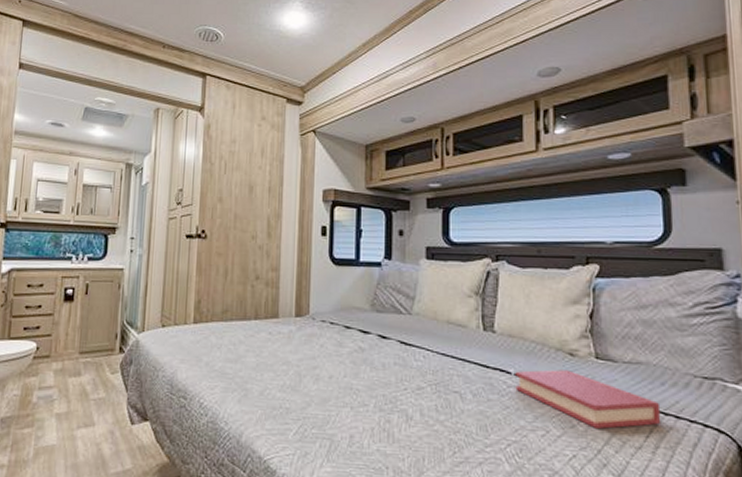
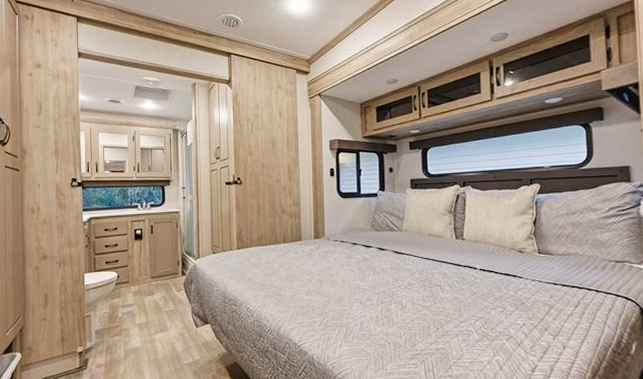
hardback book: present [515,369,661,429] -> none [480,263,586,303]

